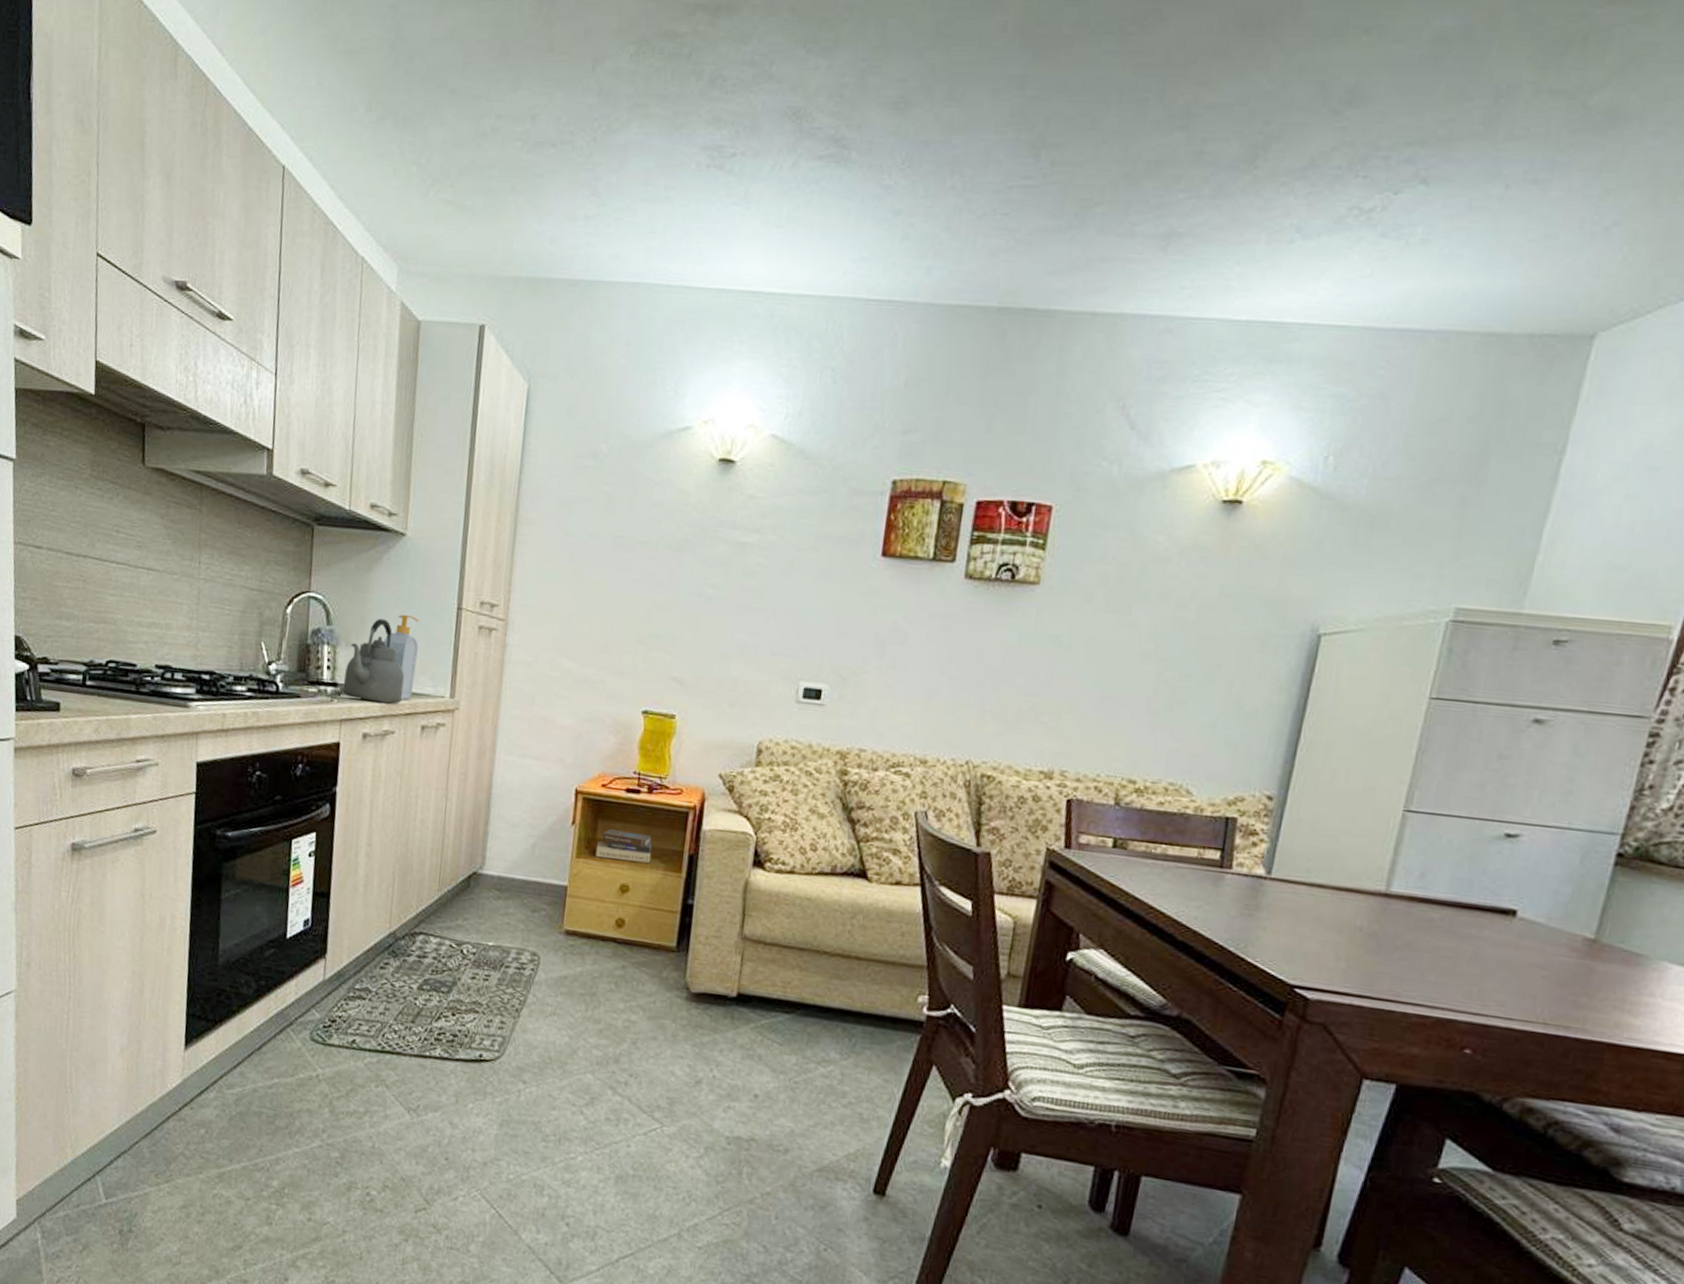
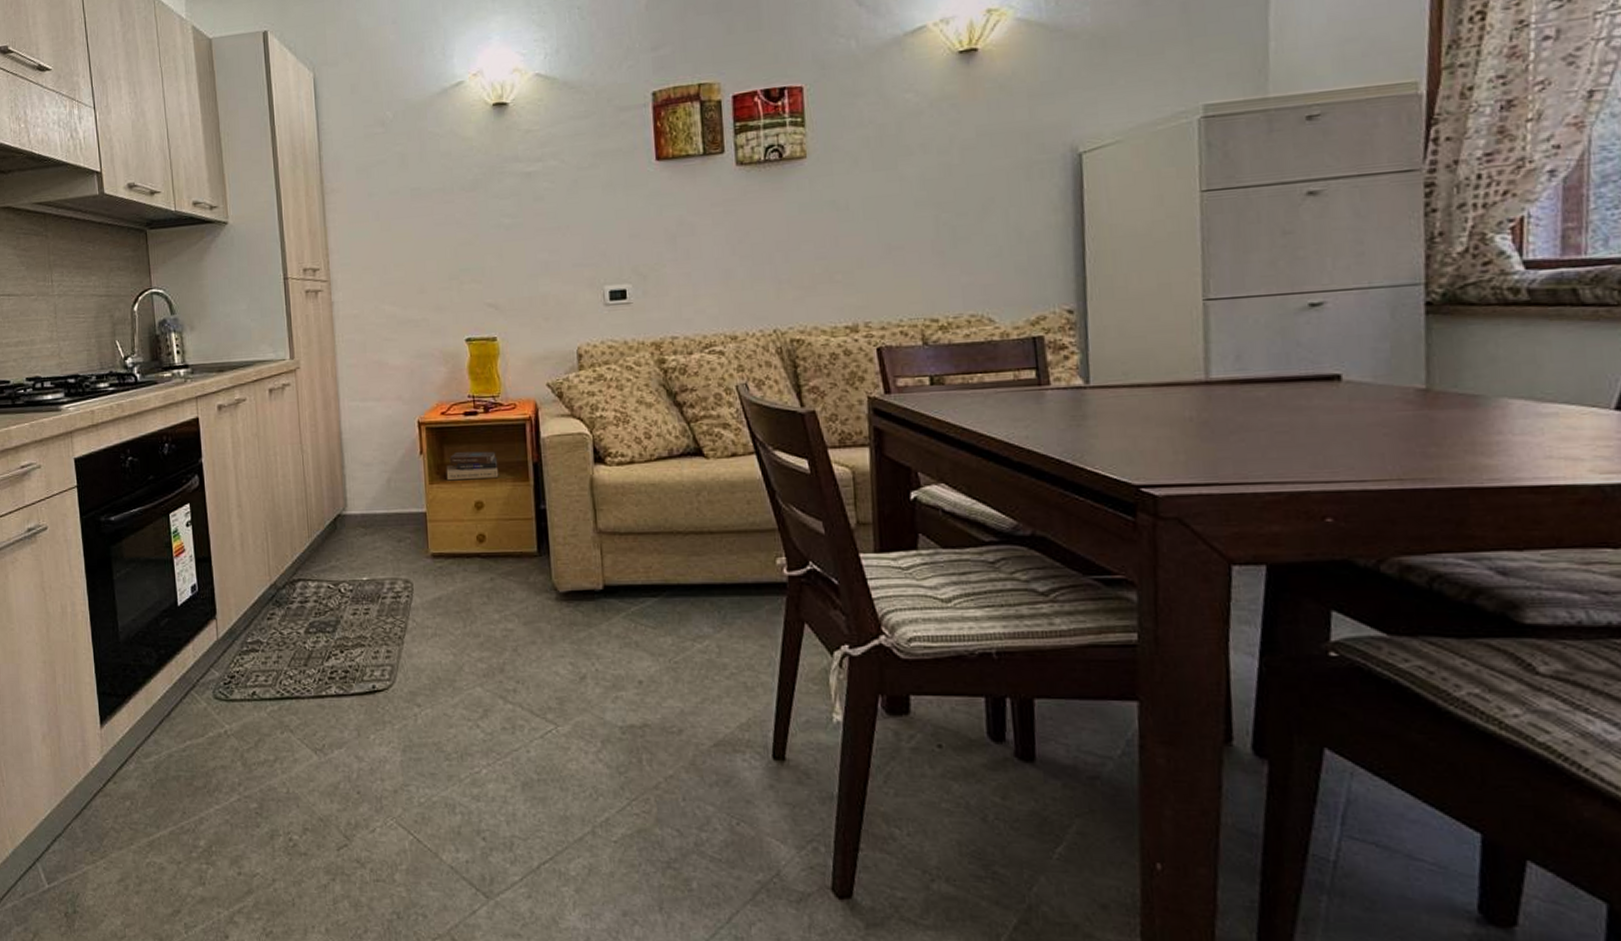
kettle: present [342,619,405,704] -> none [193,300,248,376]
soap bottle: present [383,615,419,701] -> none [223,293,256,370]

